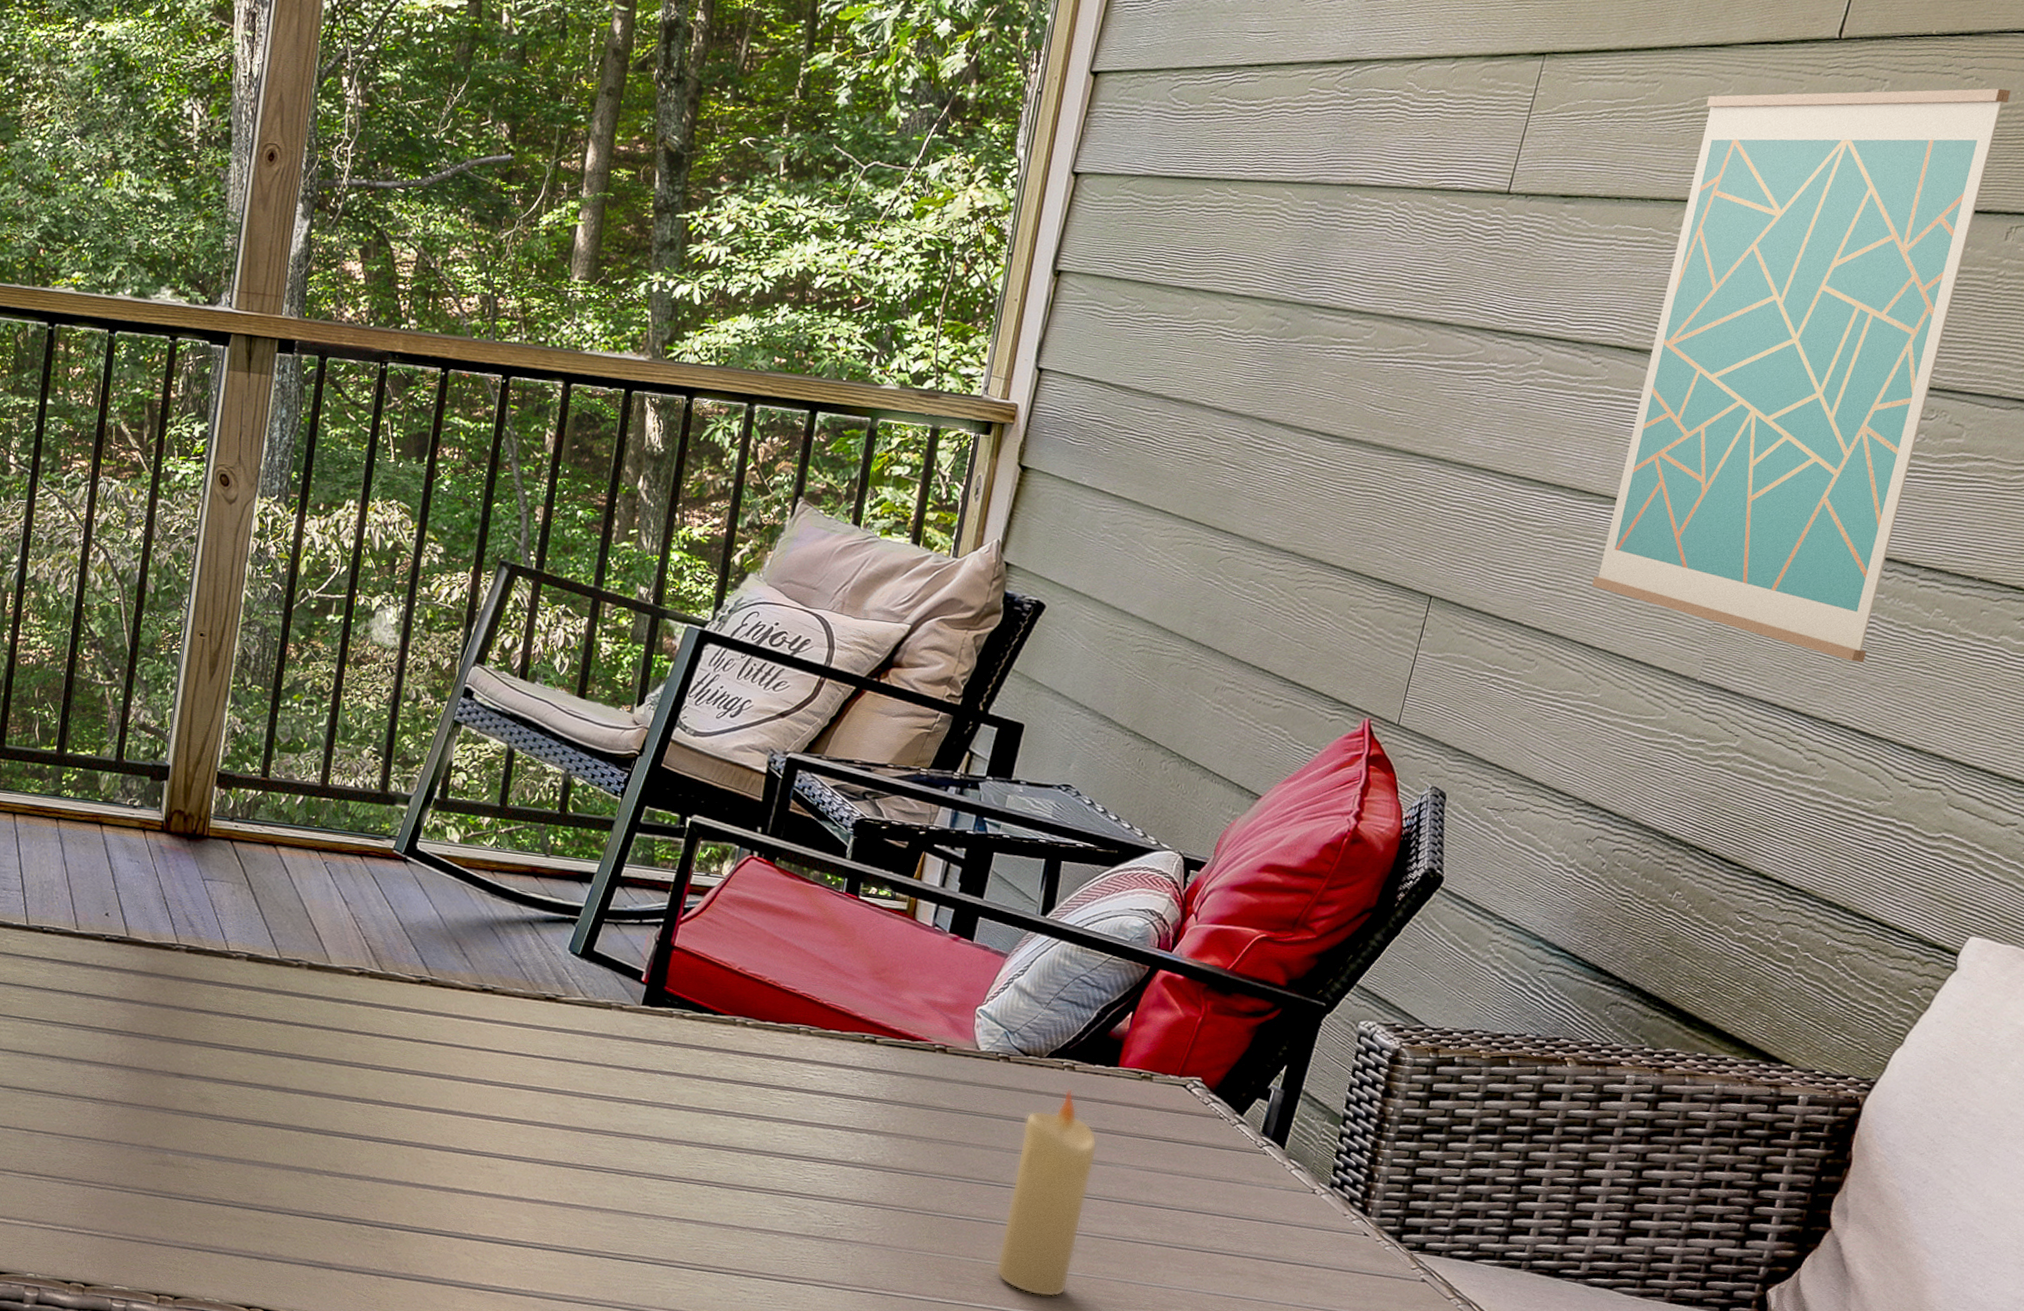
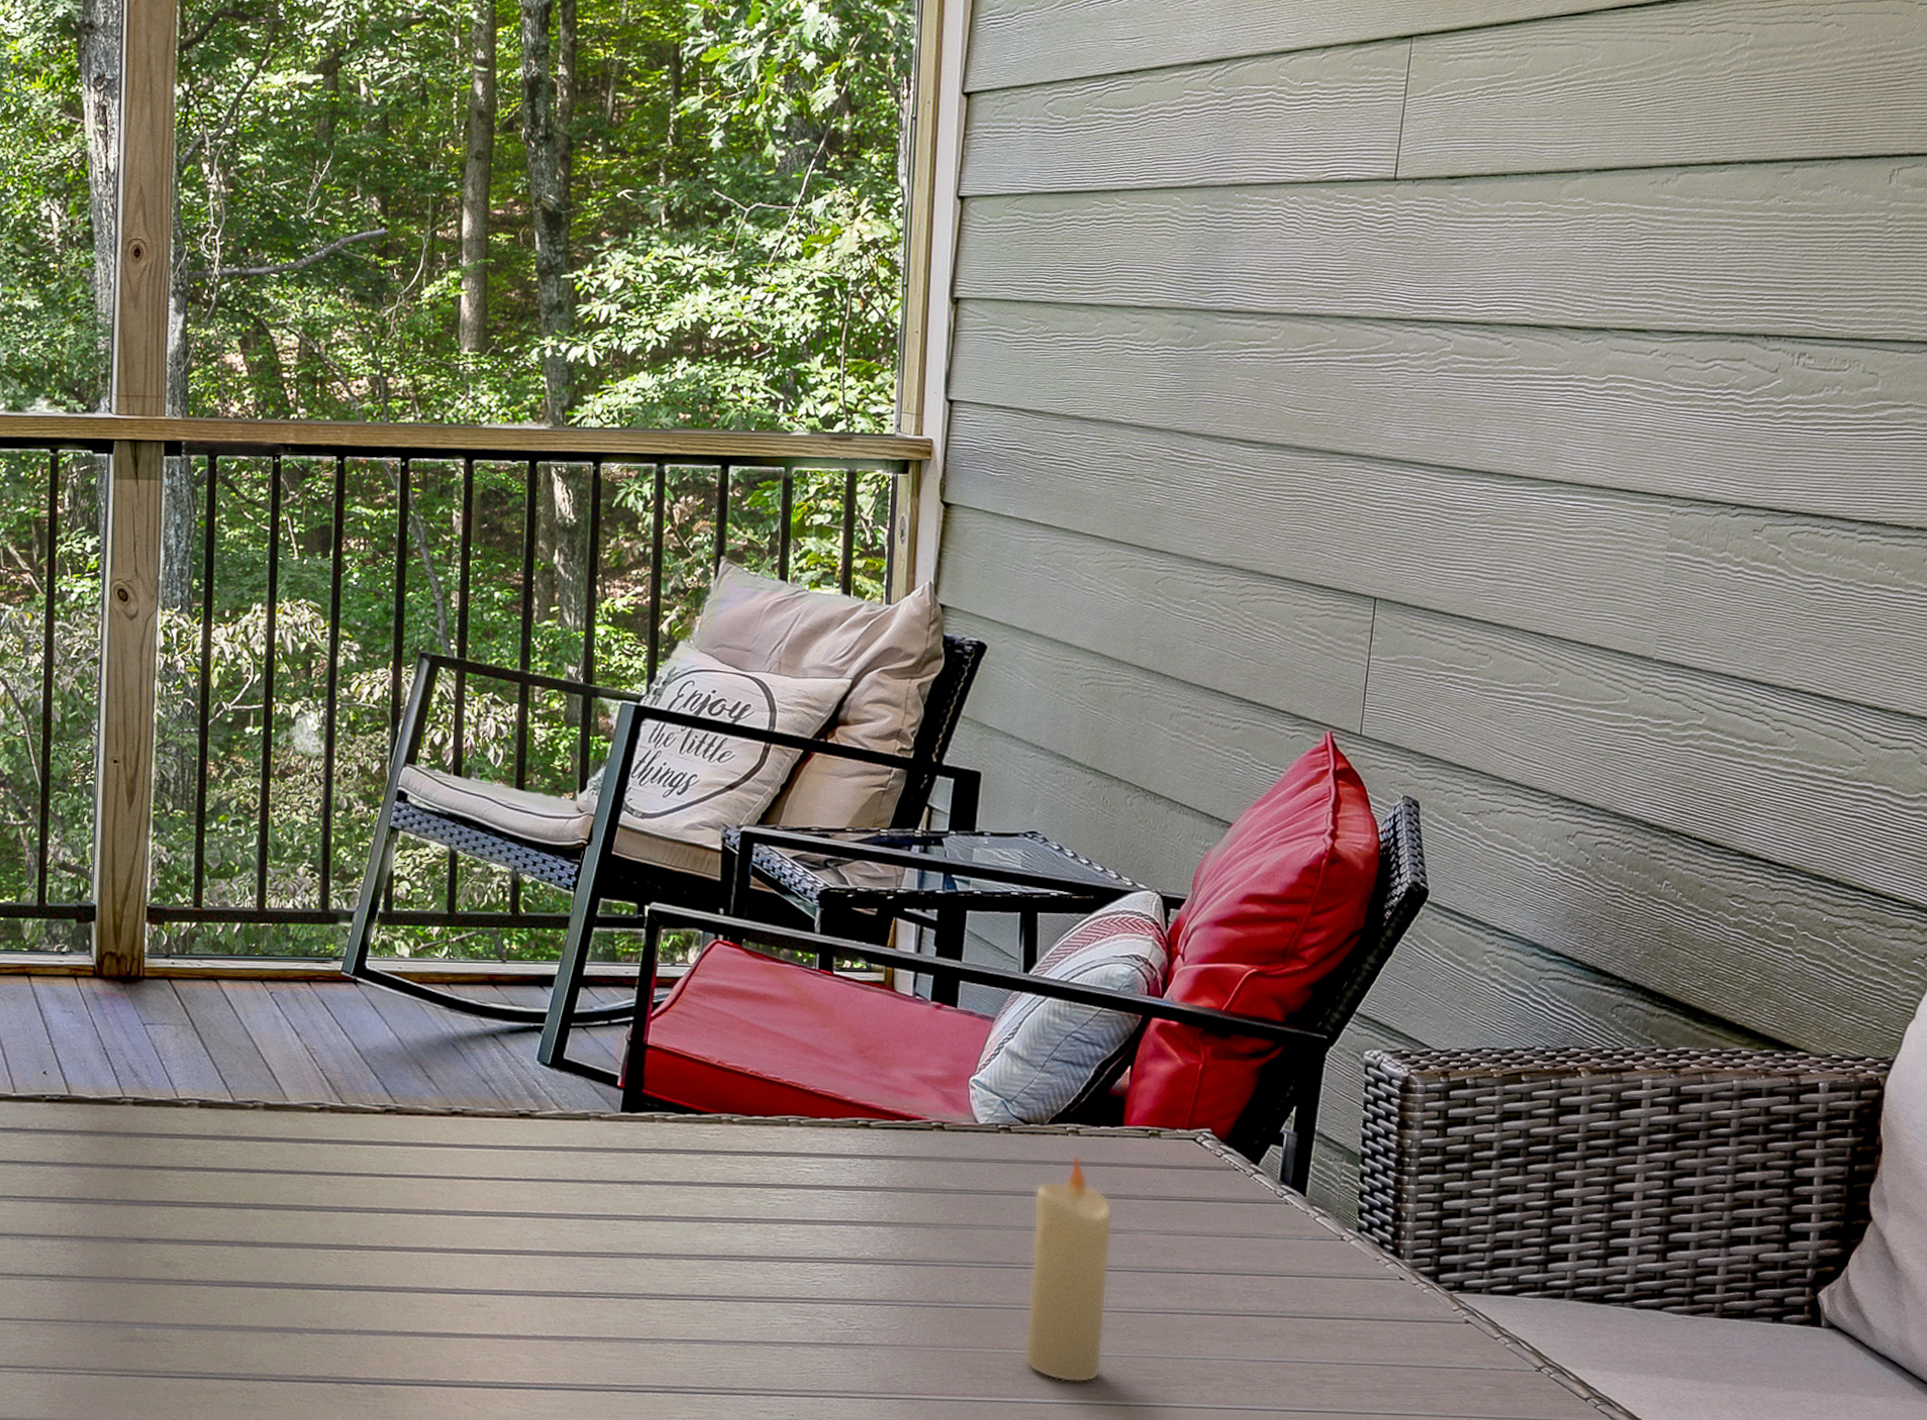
wall art: present [1592,88,2011,663] -> none [1535,32,1872,625]

